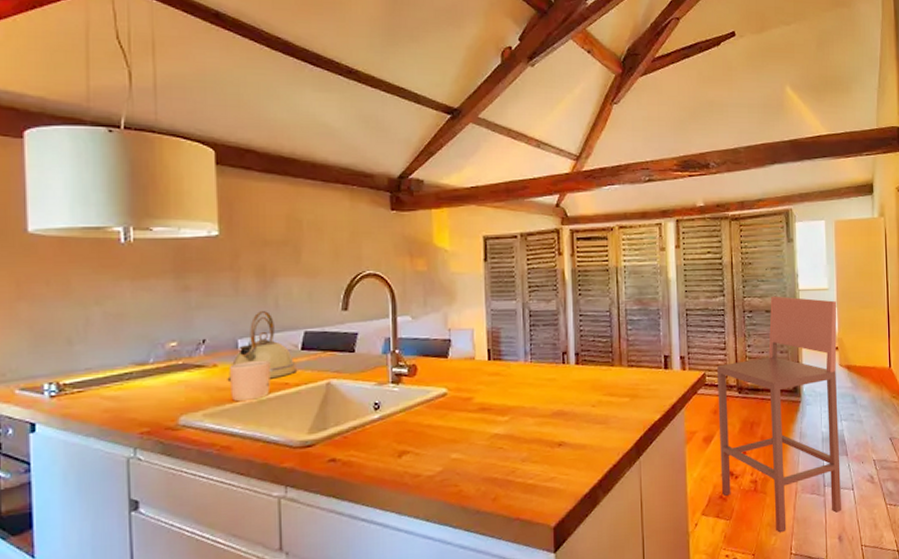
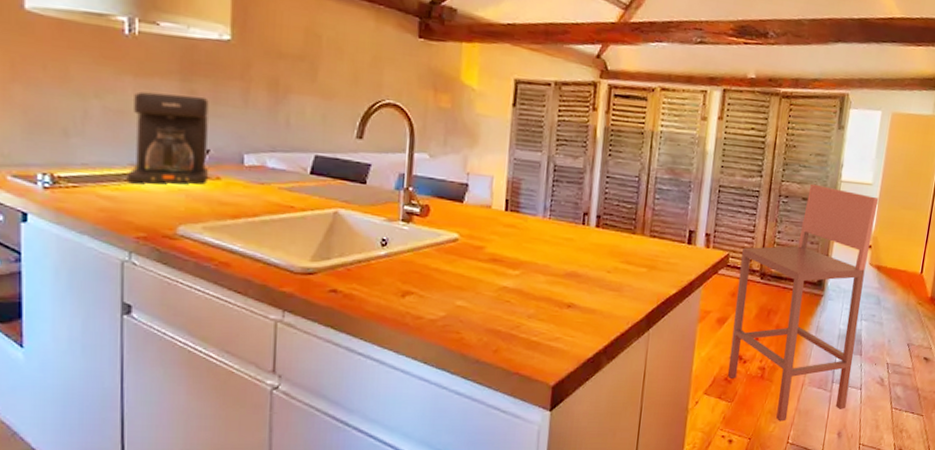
coffee maker: none [128,290,205,380] -> present [126,91,209,184]
kettle: present [227,311,296,381] -> none [230,128,304,200]
mug: present [229,360,271,402] -> none [232,178,276,220]

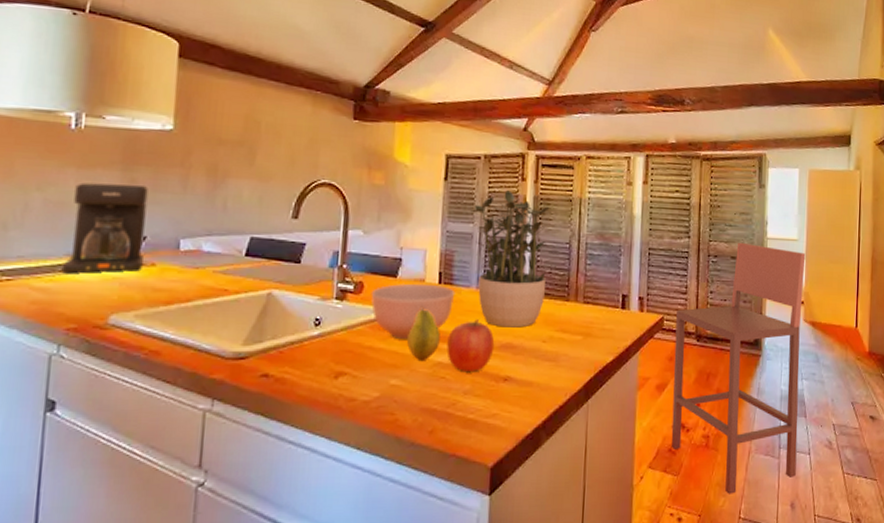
bowl: none [437,209,522,263] -> present [371,283,456,339]
fruit: none [473,232,506,285] -> present [407,306,440,362]
fruit: none [512,247,560,297] -> present [446,319,495,371]
potted plant: none [539,120,621,258] -> present [470,190,550,328]

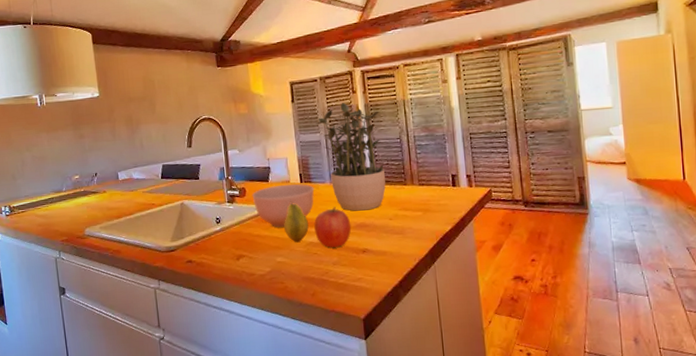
coffee maker: present [61,182,148,273] -> none [48,138,98,203]
bar stool: present [671,242,806,494] -> none [502,117,636,333]

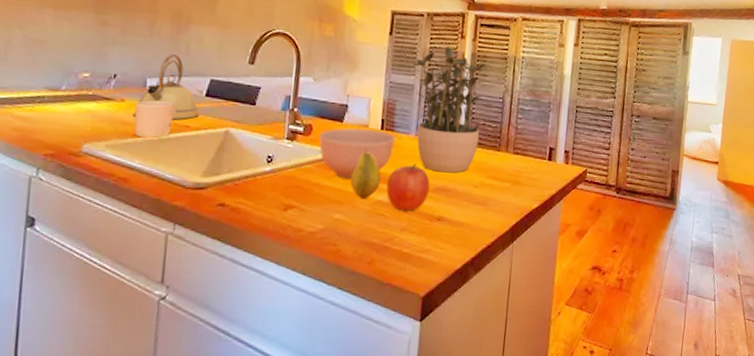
kettle: none [113,151,159,203] -> present [132,54,199,120]
mug: none [113,187,143,218] -> present [133,100,175,138]

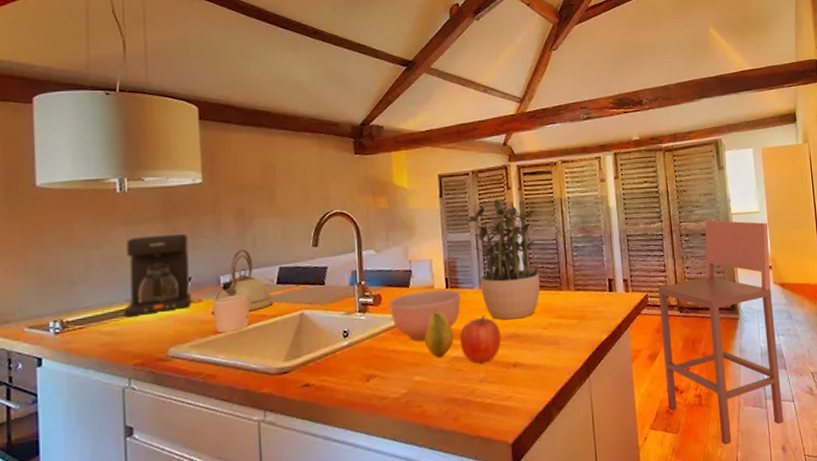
coffee maker: none [40,23,119,106] -> present [123,233,191,316]
bar stool: none [588,104,723,332] -> present [658,220,783,445]

